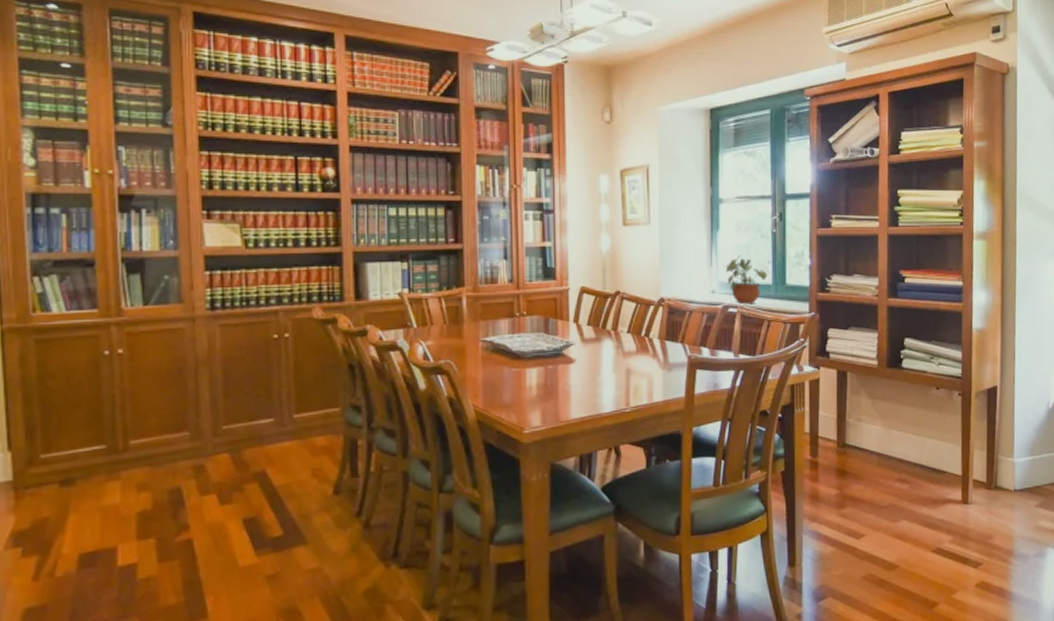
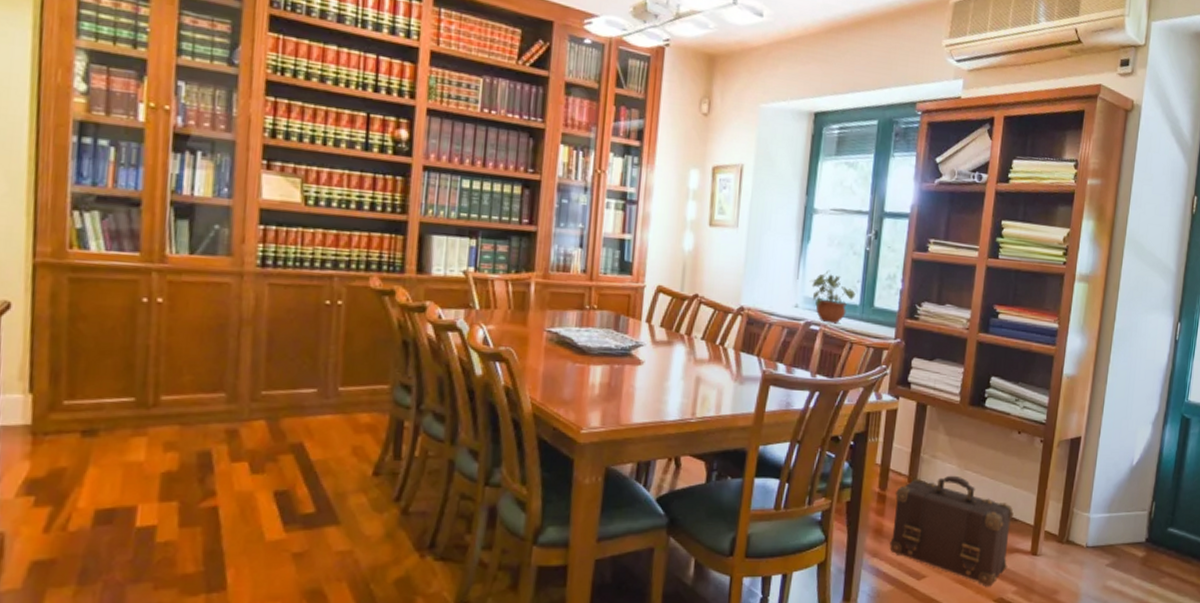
vintage suitcase: none [827,435,942,539] -> present [889,475,1014,587]

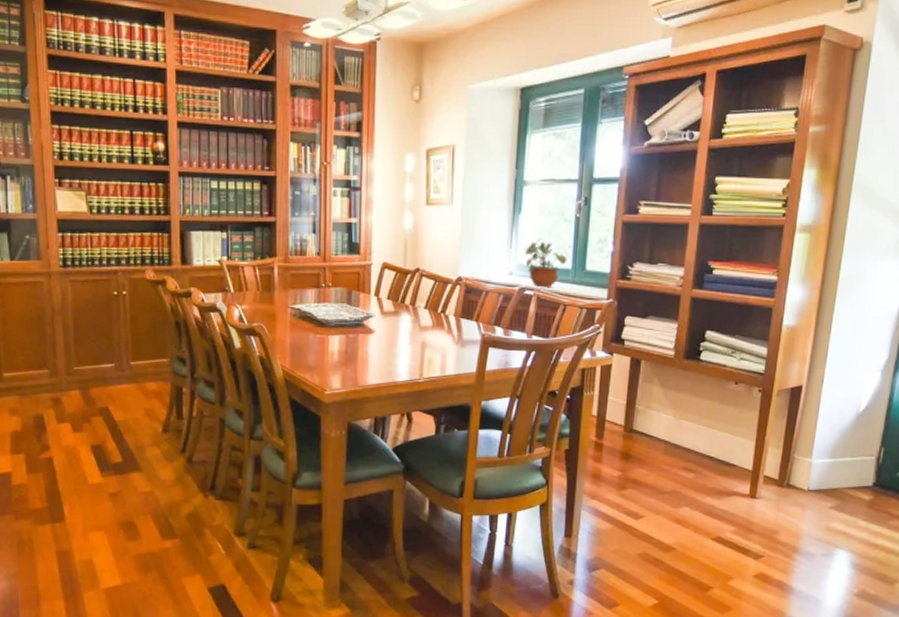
vintage suitcase: present [889,475,1014,587] -> none [608,424,731,526]

